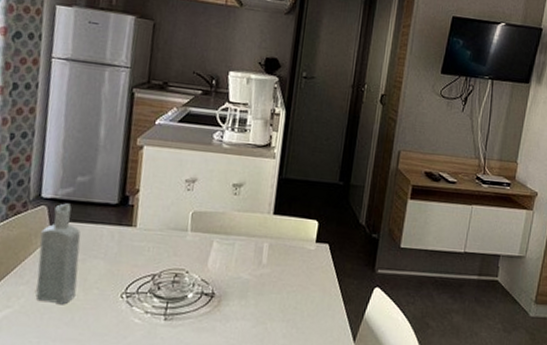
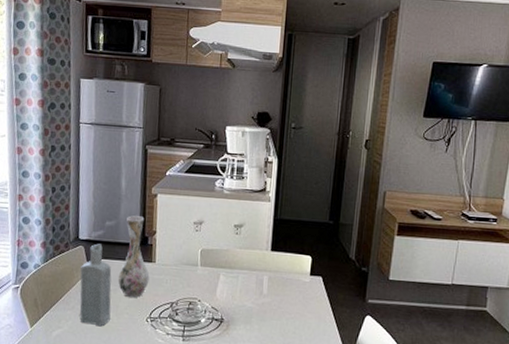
vase: none [87,170,128,270] -> present [117,215,150,298]

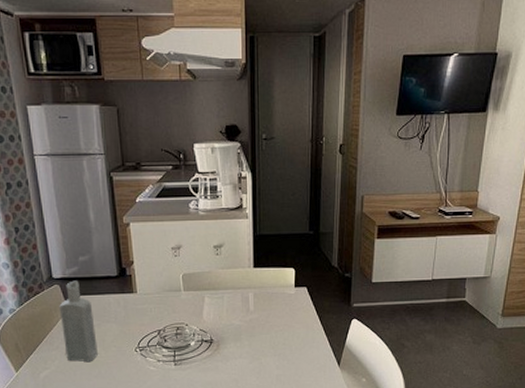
vase: present [117,215,150,298] -> none [100,248,133,331]

